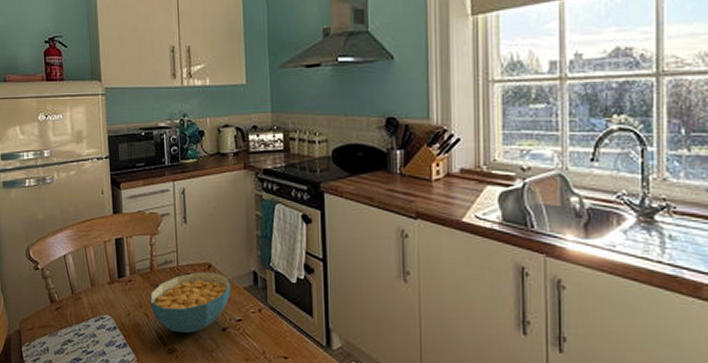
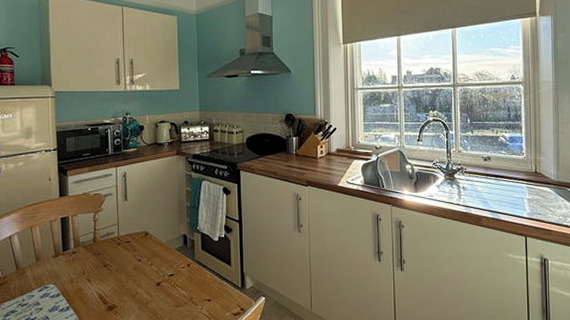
cereal bowl: present [150,271,231,333] -> none [93,238,165,291]

